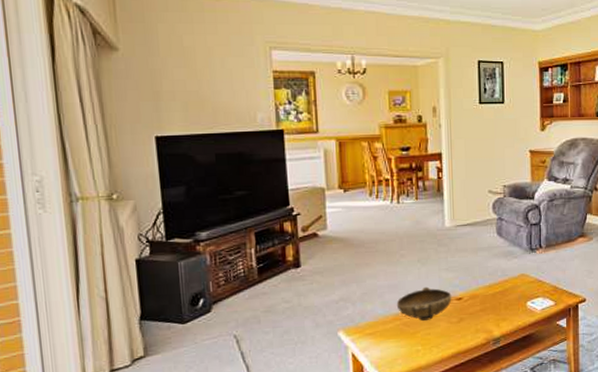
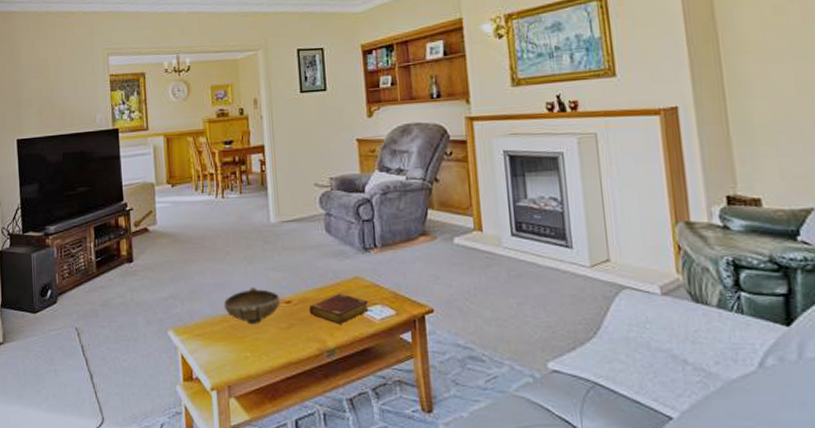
book: none [478,289,532,316] -> present [309,293,369,324]

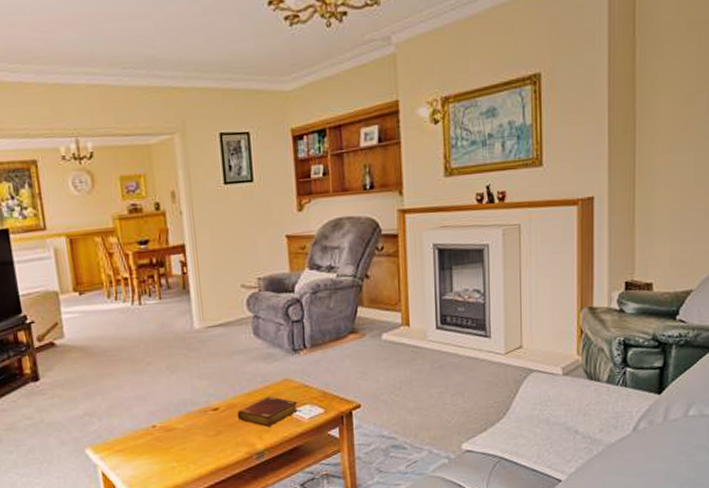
bowl: present [223,287,280,324] -> none [146,396,207,435]

